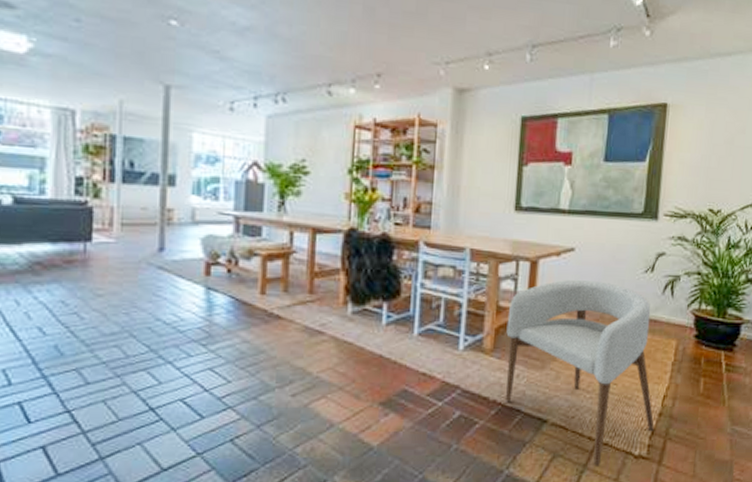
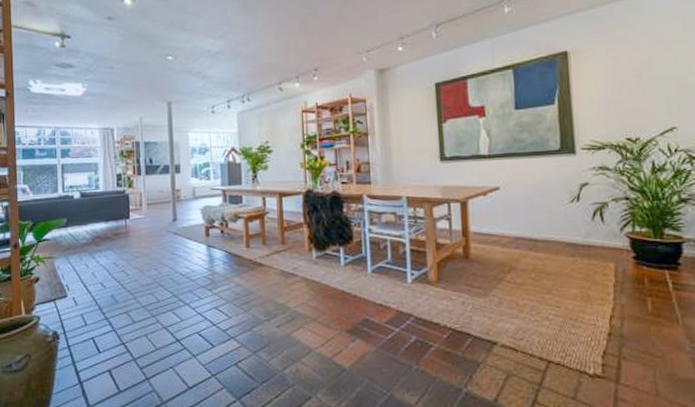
armchair: present [506,280,654,466] -> none [446,214,606,385]

